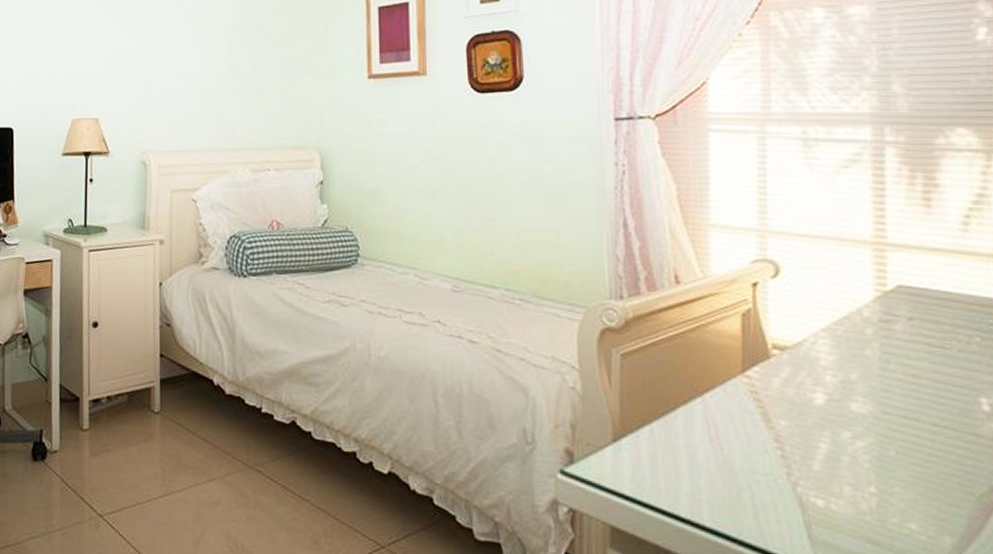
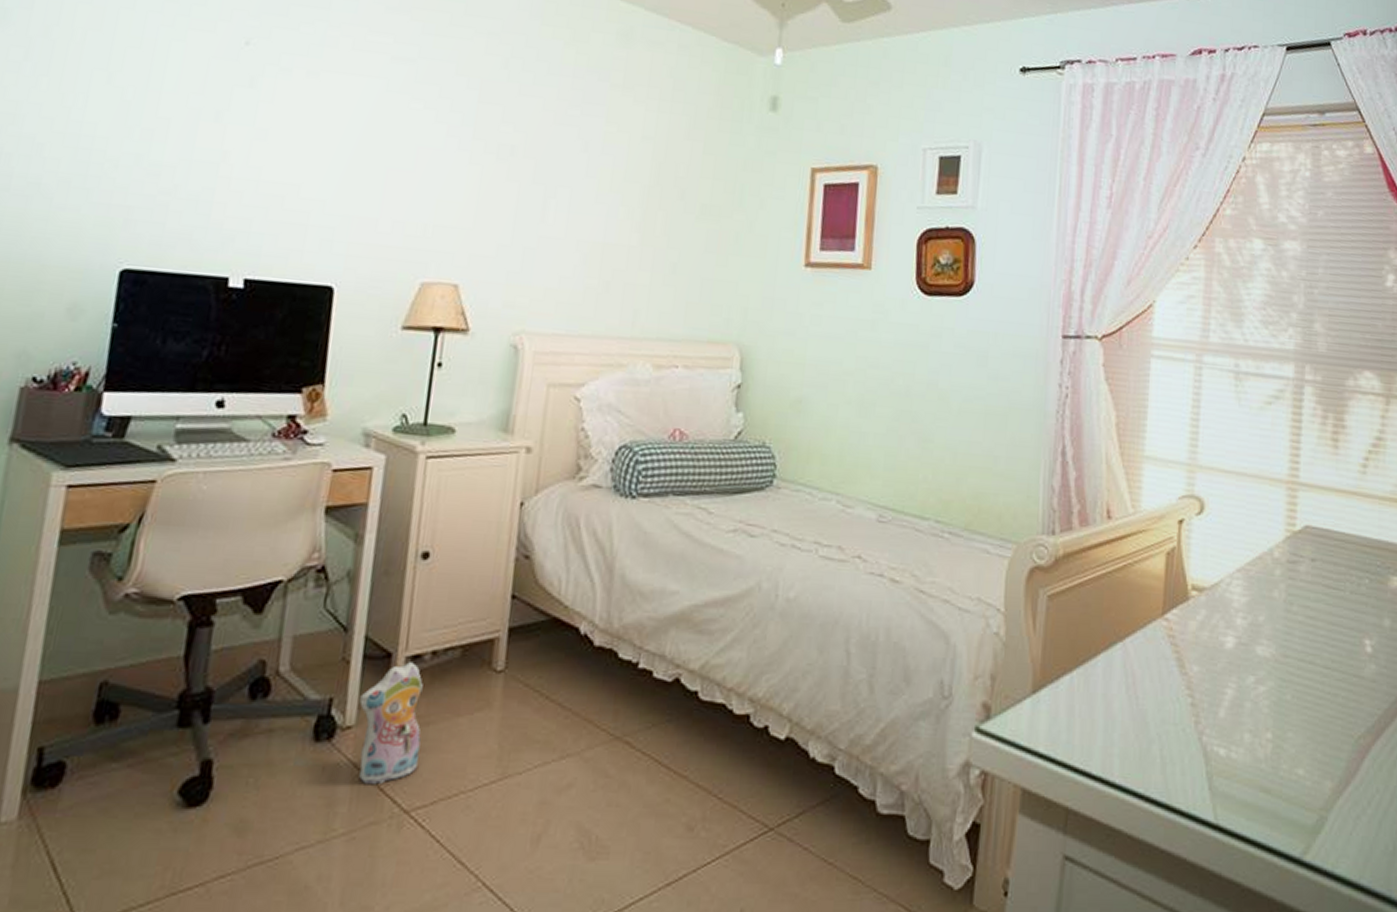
plush toy: none [61,404,106,495] -> present [359,662,423,785]

